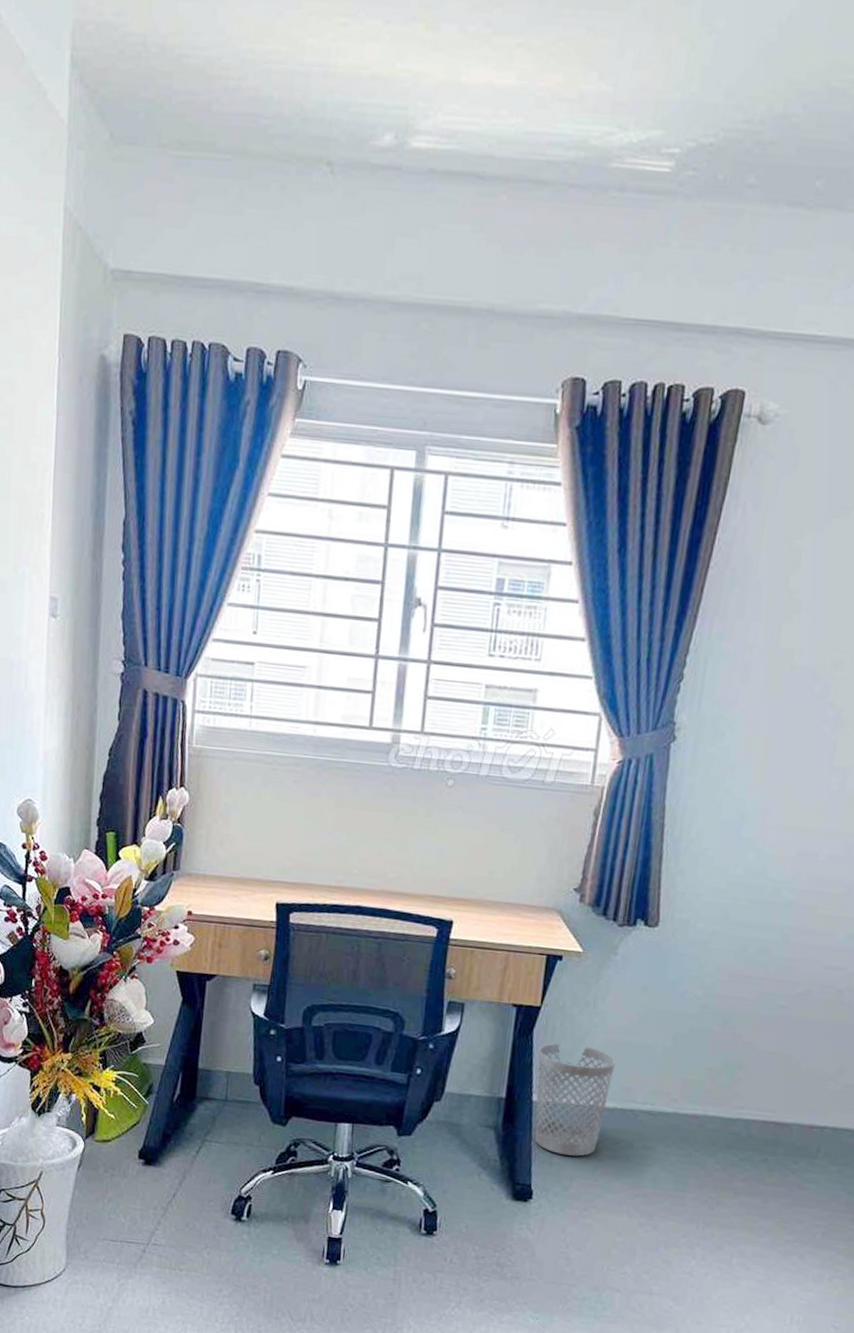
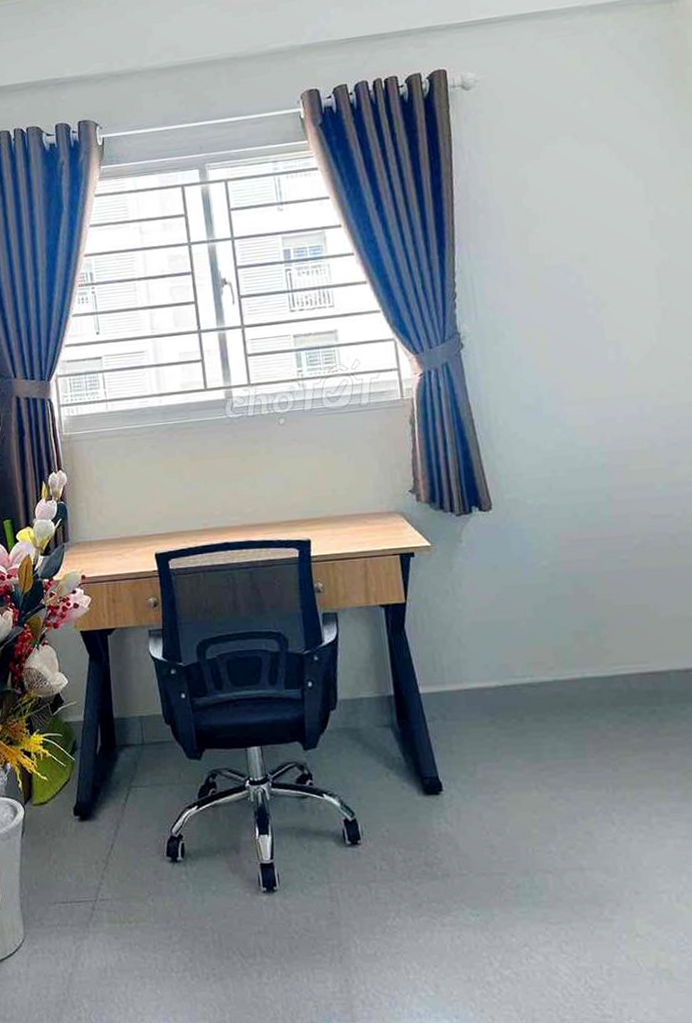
wastebasket: present [535,1043,616,1157] -> none [414,632,490,741]

